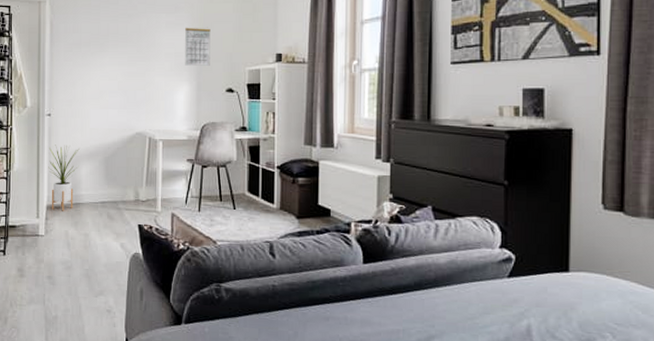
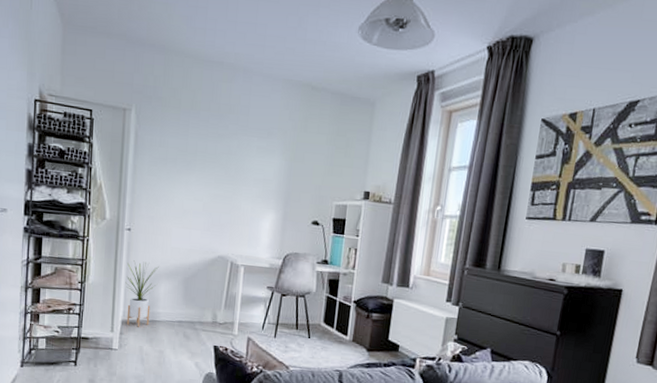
calendar: present [185,27,211,66] -> none [273,154,302,196]

